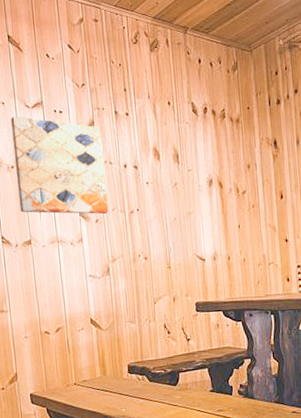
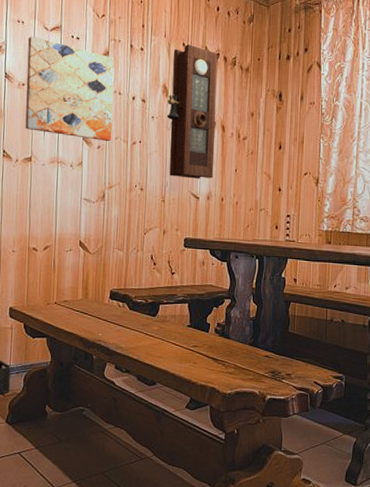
pendulum clock: none [159,102,217,241] -> present [167,44,218,179]

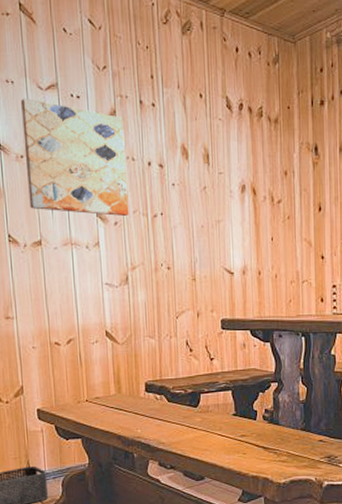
pendulum clock: present [167,44,218,179] -> none [188,94,248,252]

